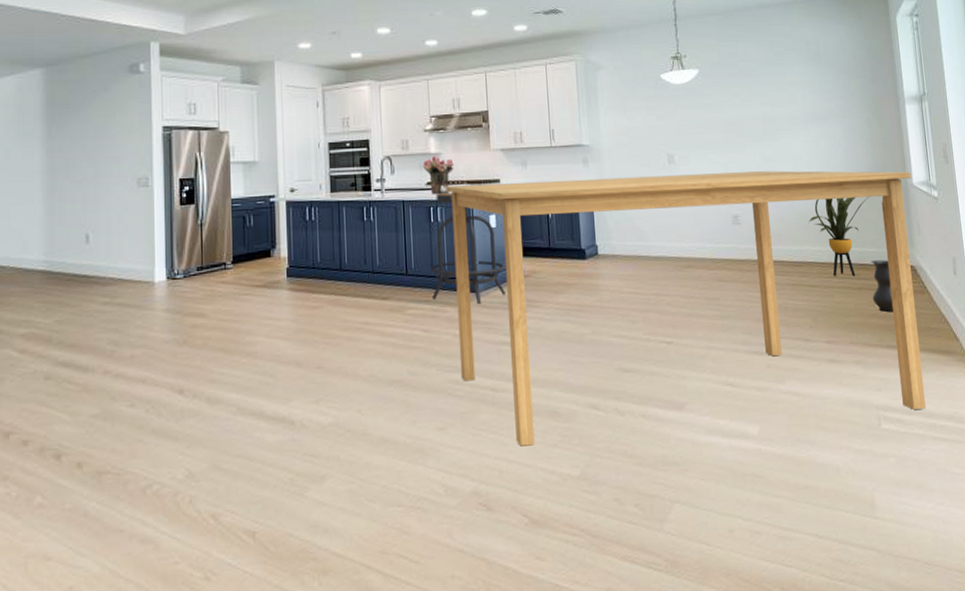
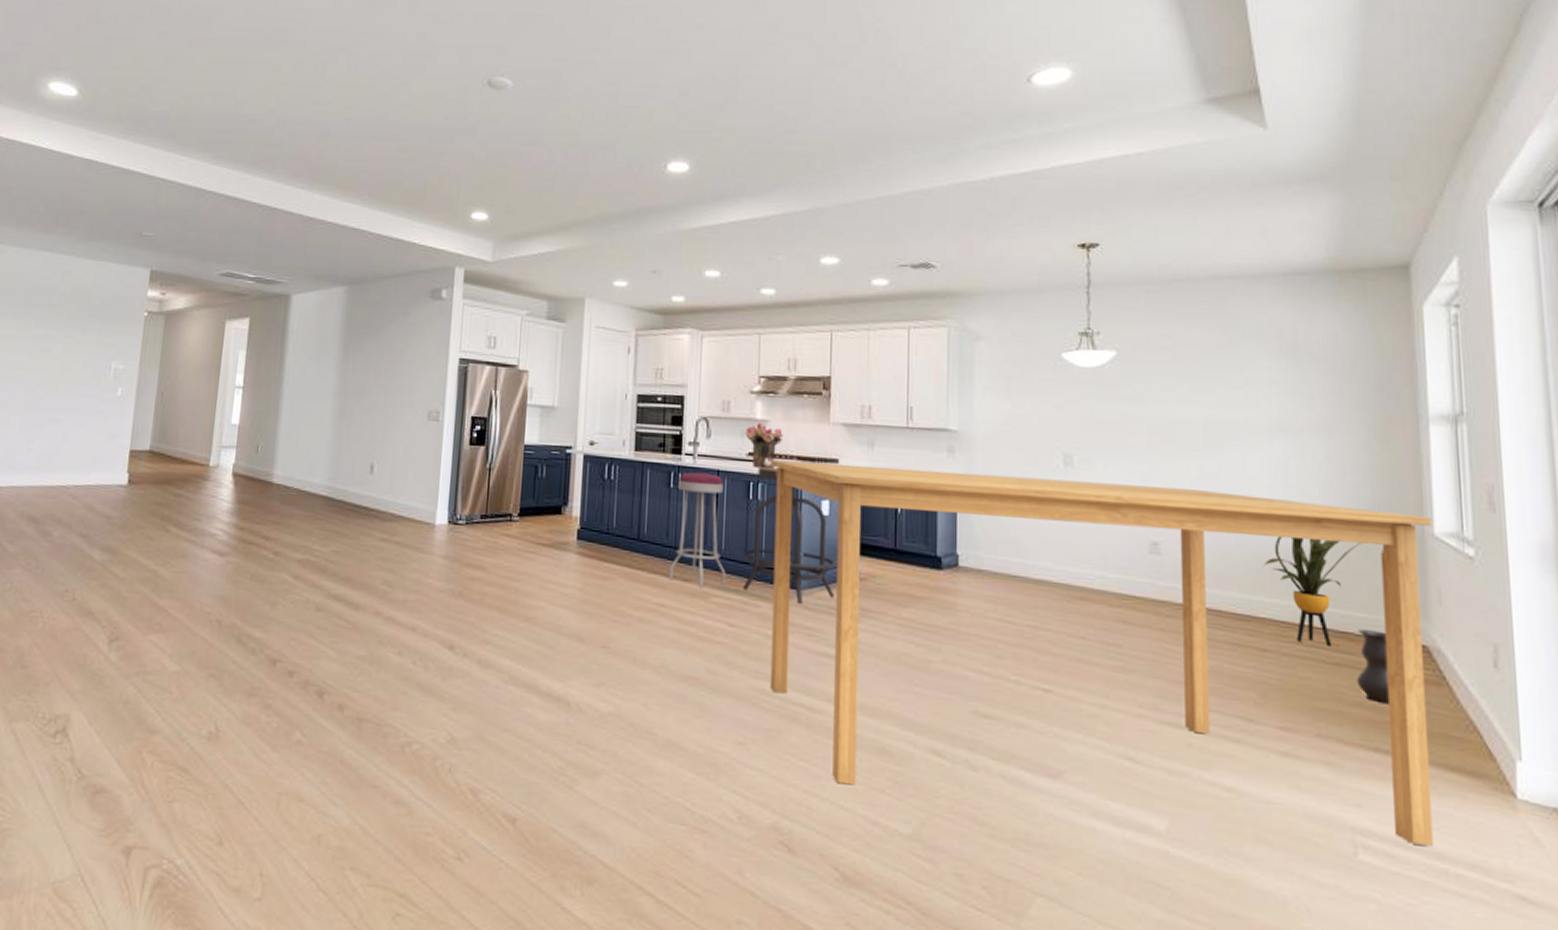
bar stool: none [369,204,418,303] -> present [668,472,726,588]

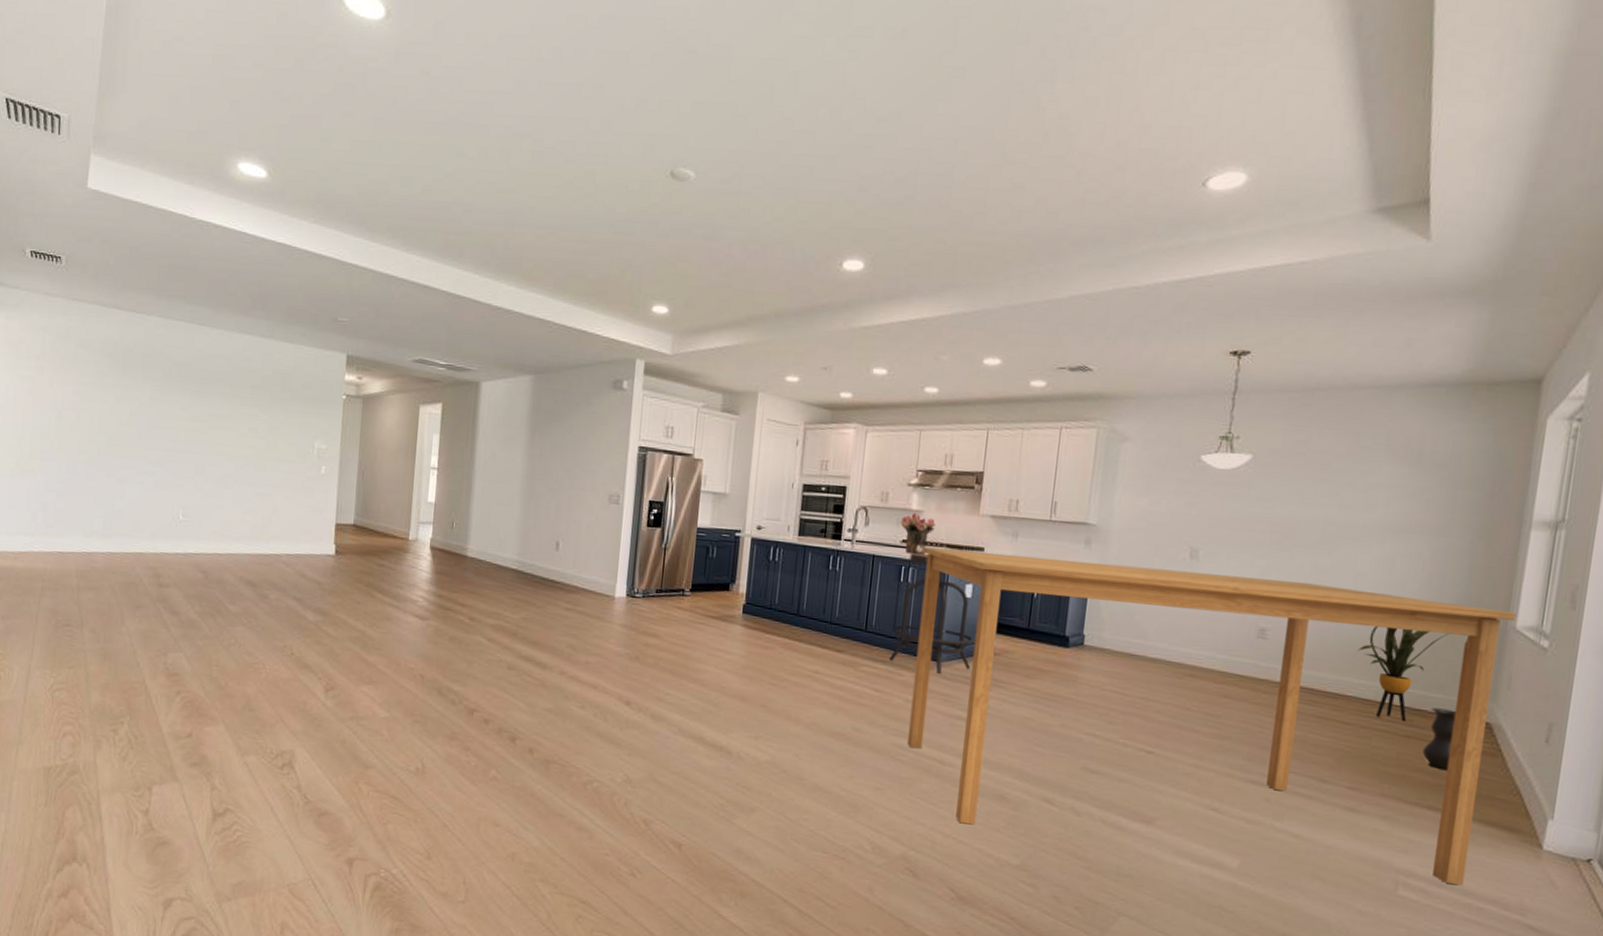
bar stool: present [668,472,726,588] -> none [823,556,878,658]

